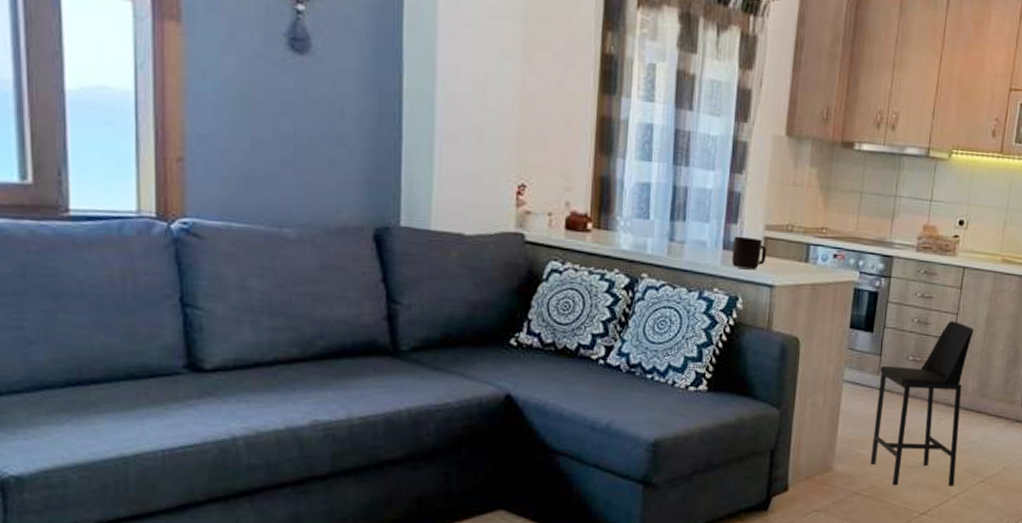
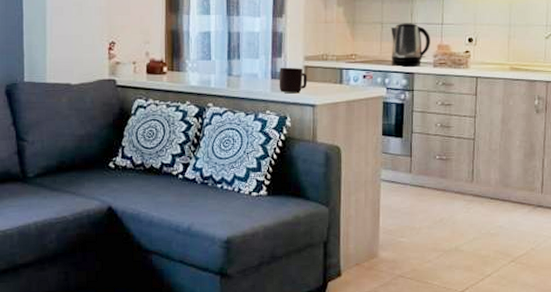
kettle: none [867,194,916,248] -> present [391,23,430,66]
bar stool: present [870,321,974,486] -> none [410,123,491,268]

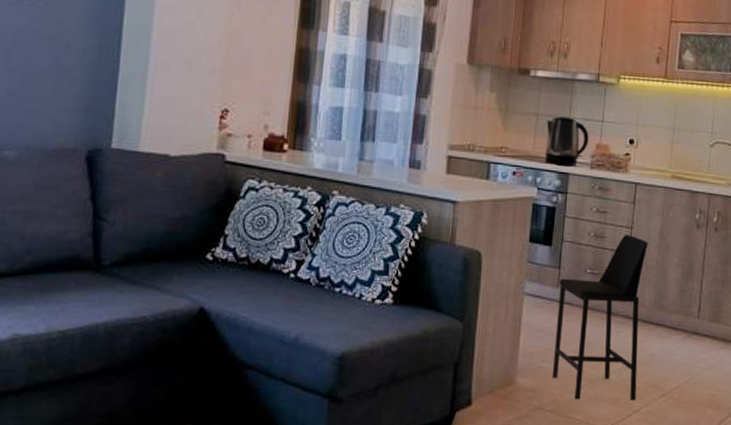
mug: present [279,67,308,94] -> none [417,155,450,187]
bar stool: none [410,123,491,268] -> present [552,235,648,401]

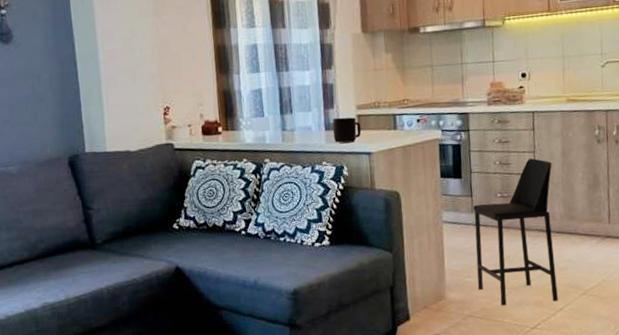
mug: none [417,155,450,187] -> present [333,117,362,144]
kettle: present [544,116,589,166] -> none [441,63,483,108]

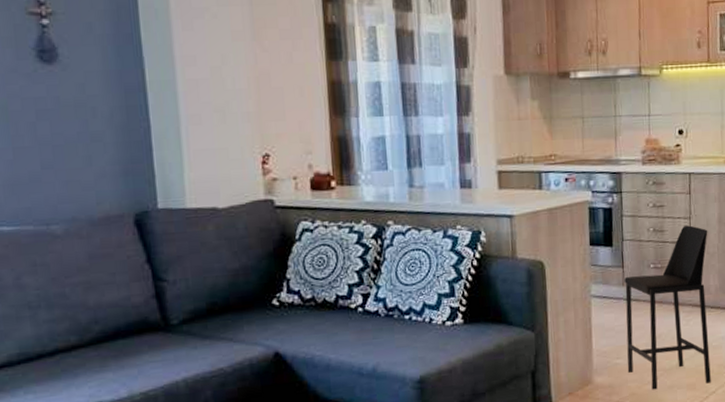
mug: present [333,117,362,144] -> none [469,173,502,204]

